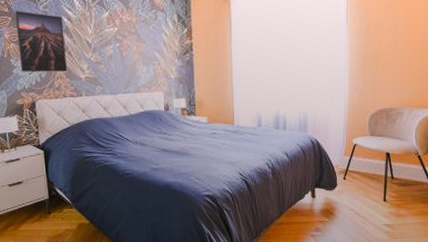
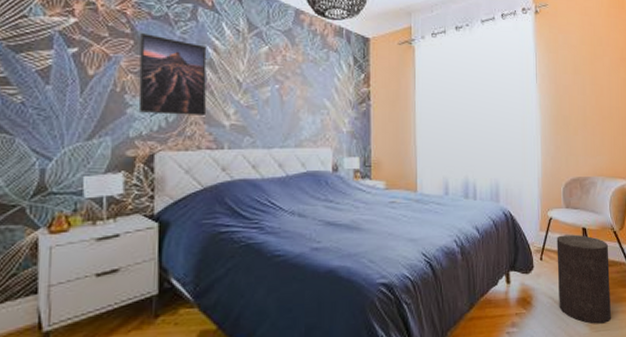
stool: none [359,158,412,232] -> present [556,234,611,324]

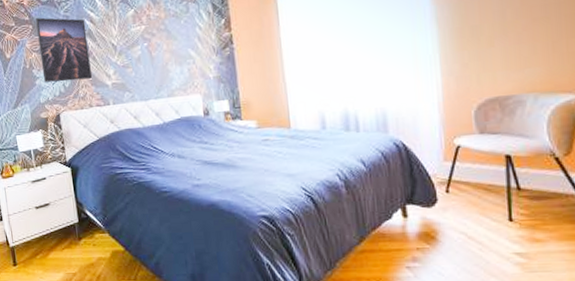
stool: present [556,234,611,324] -> none [467,163,553,264]

